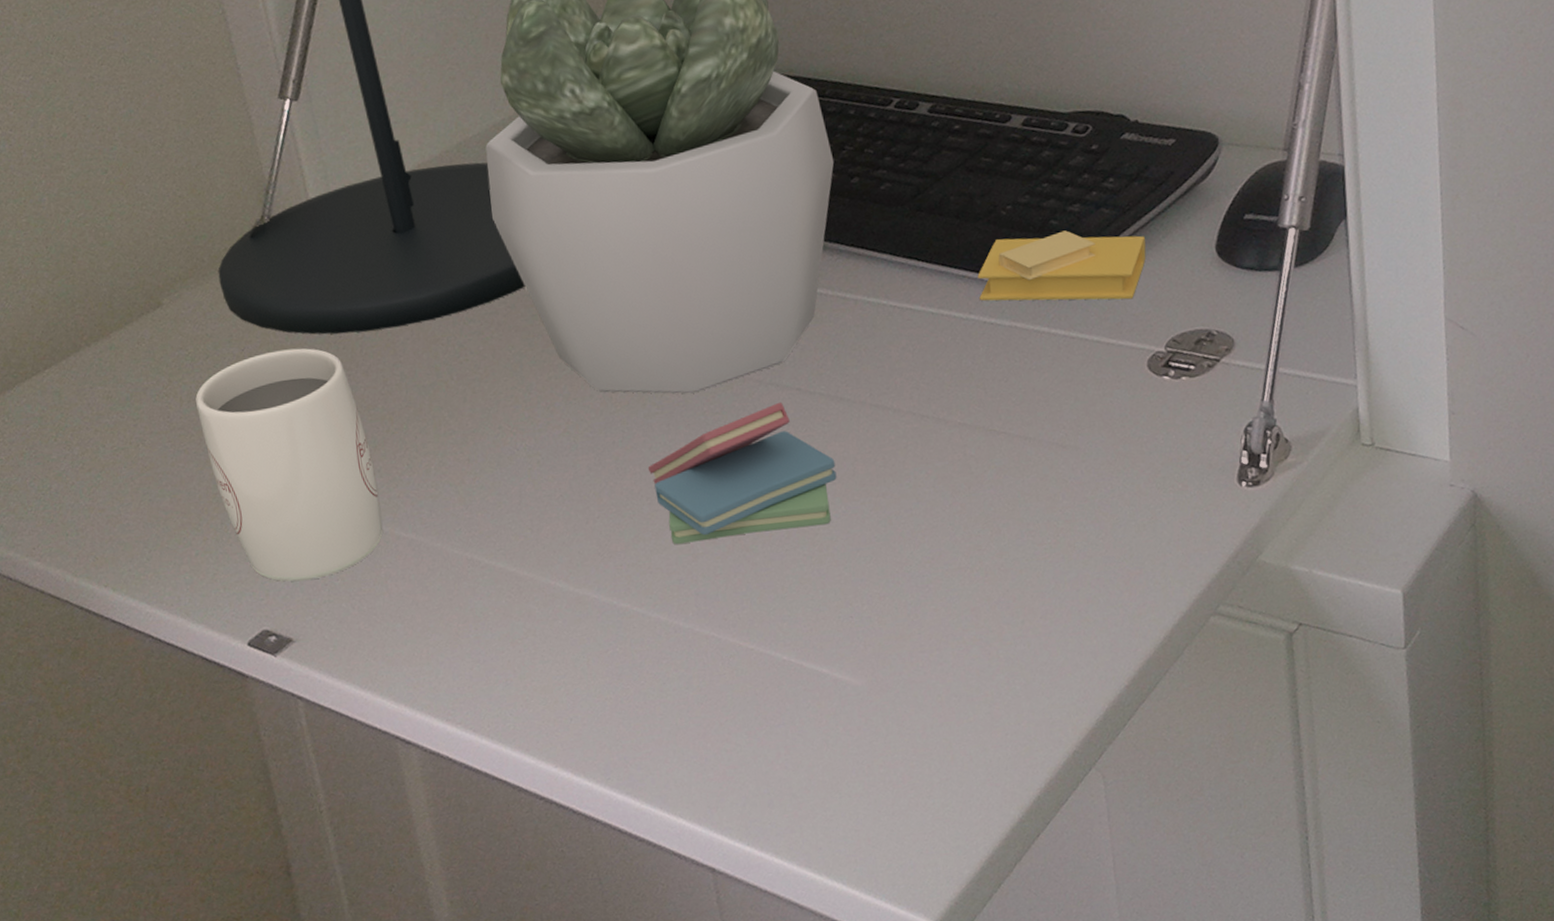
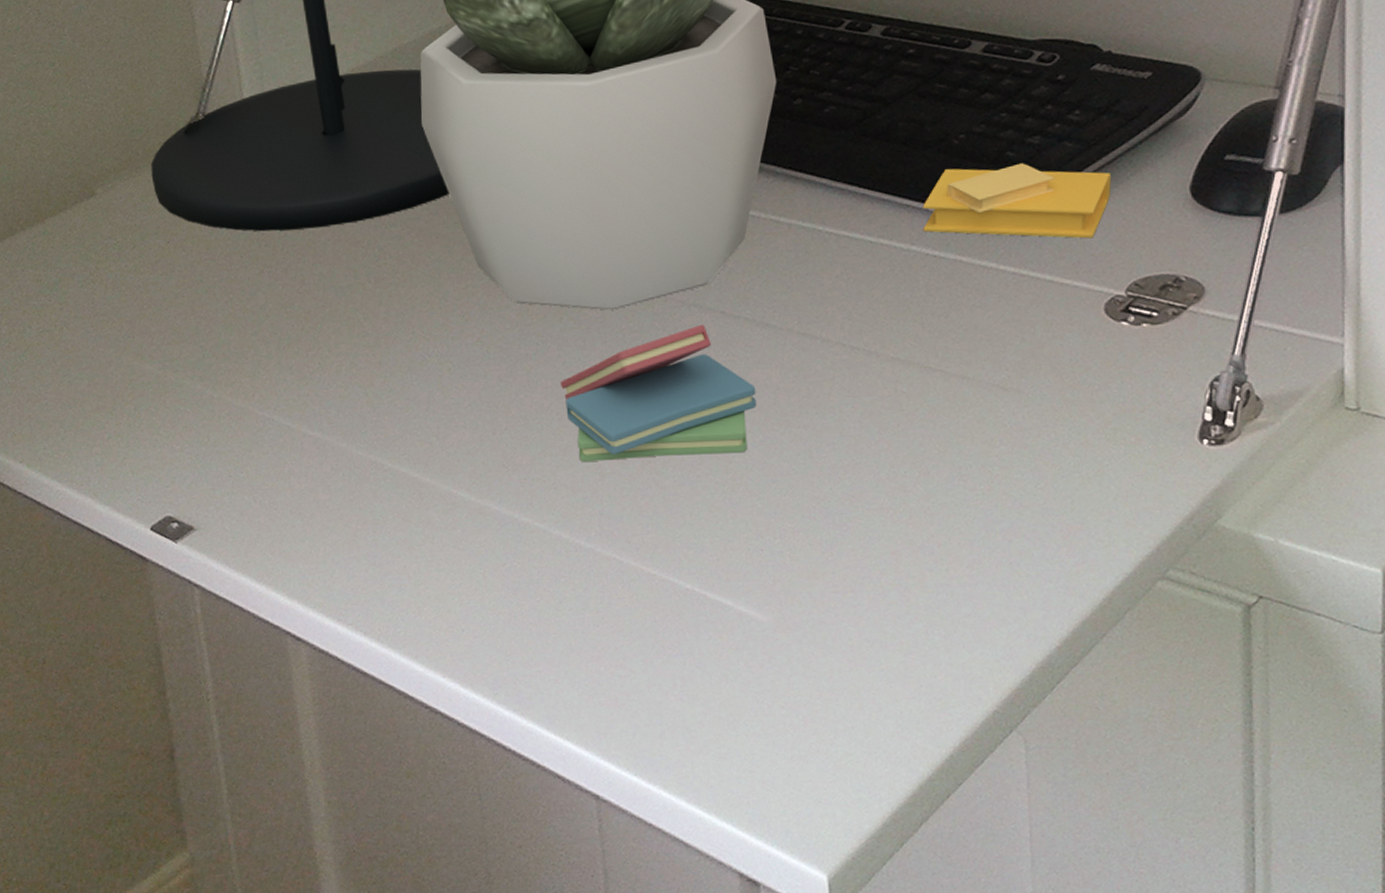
mug: present [195,348,383,582] -> none [119,243,290,472]

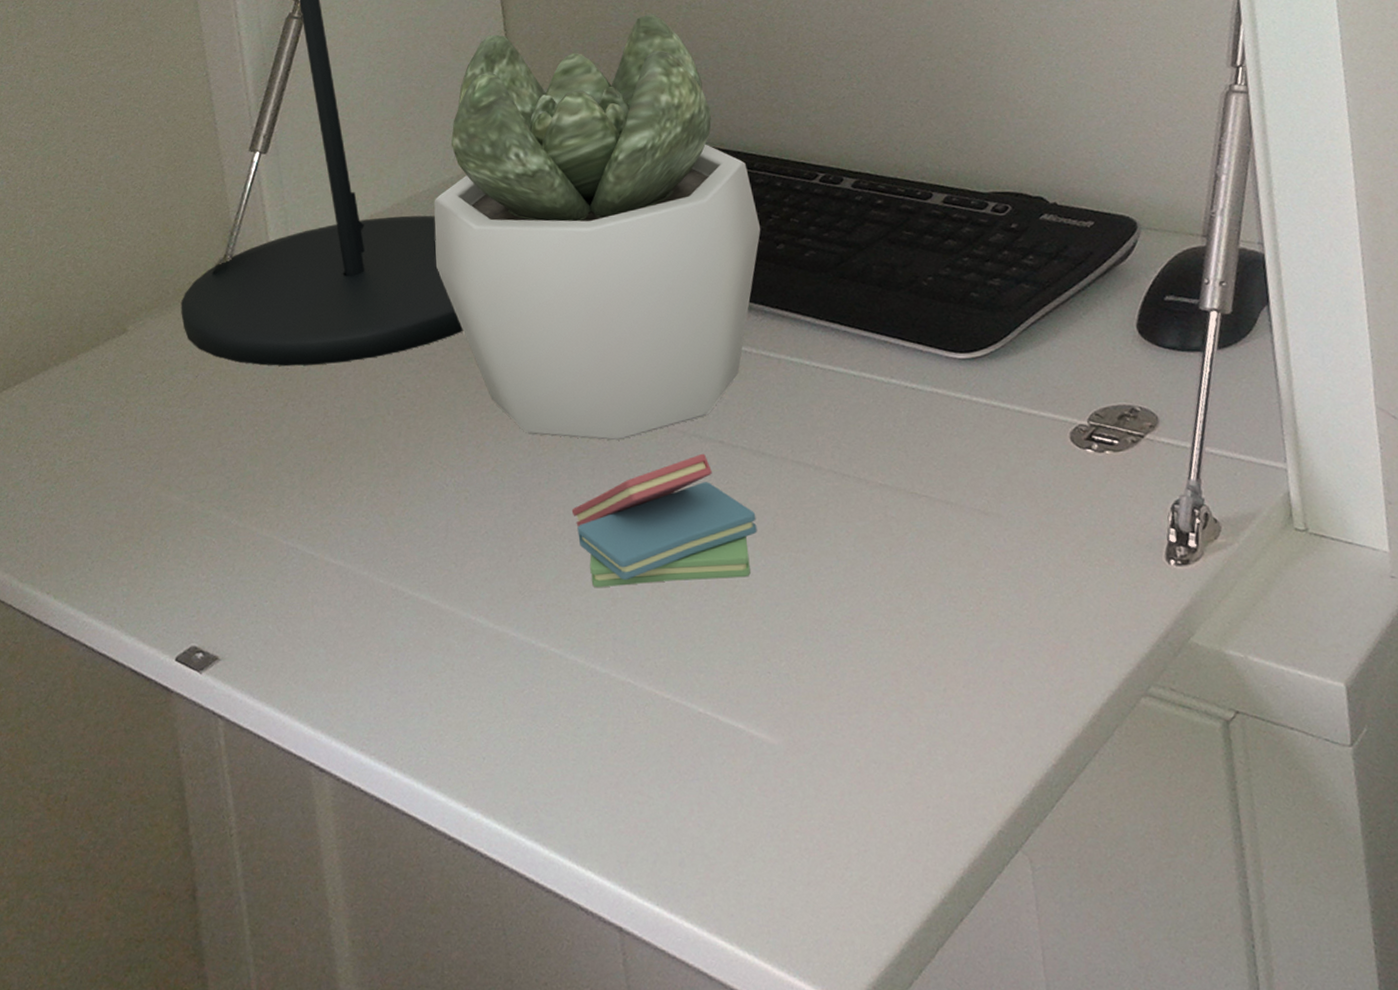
sticky notes: present [923,163,1111,239] -> none [899,303,1067,372]

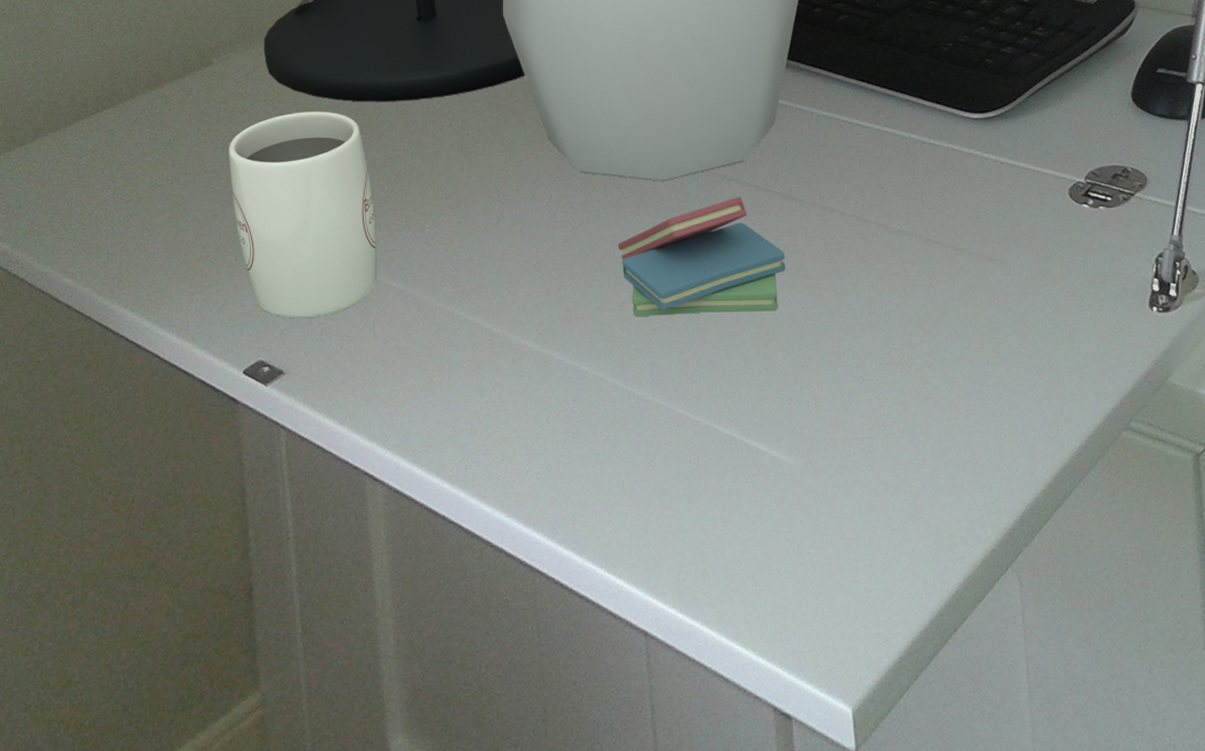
mug: none [148,377,314,601] -> present [228,111,377,319]

